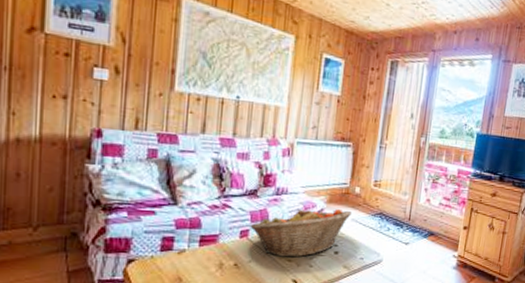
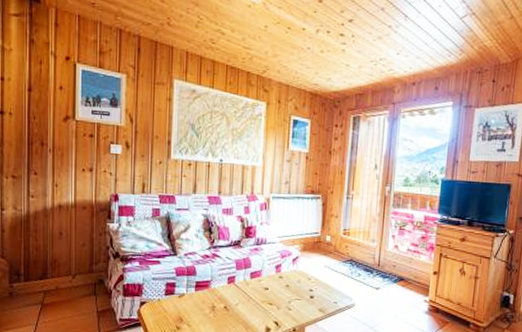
fruit basket: present [250,208,352,257] -> none [236,256,324,301]

